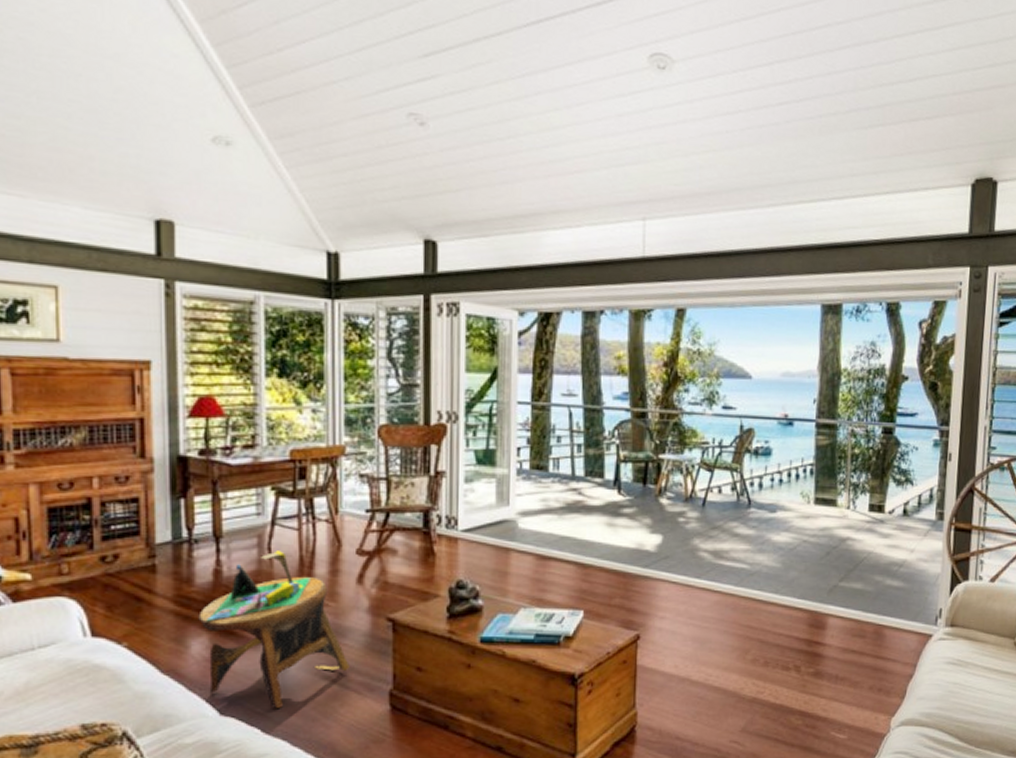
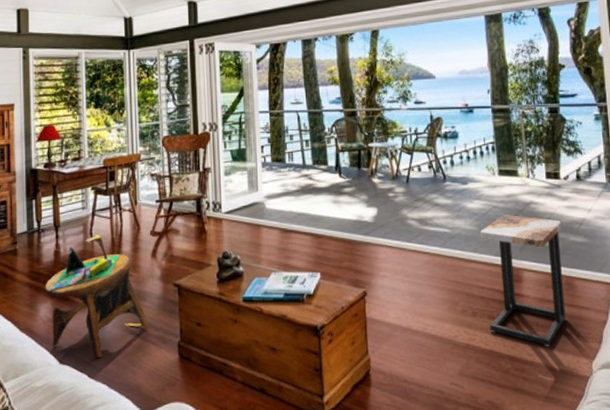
side table: none [783,550,879,701] -> present [480,214,566,346]

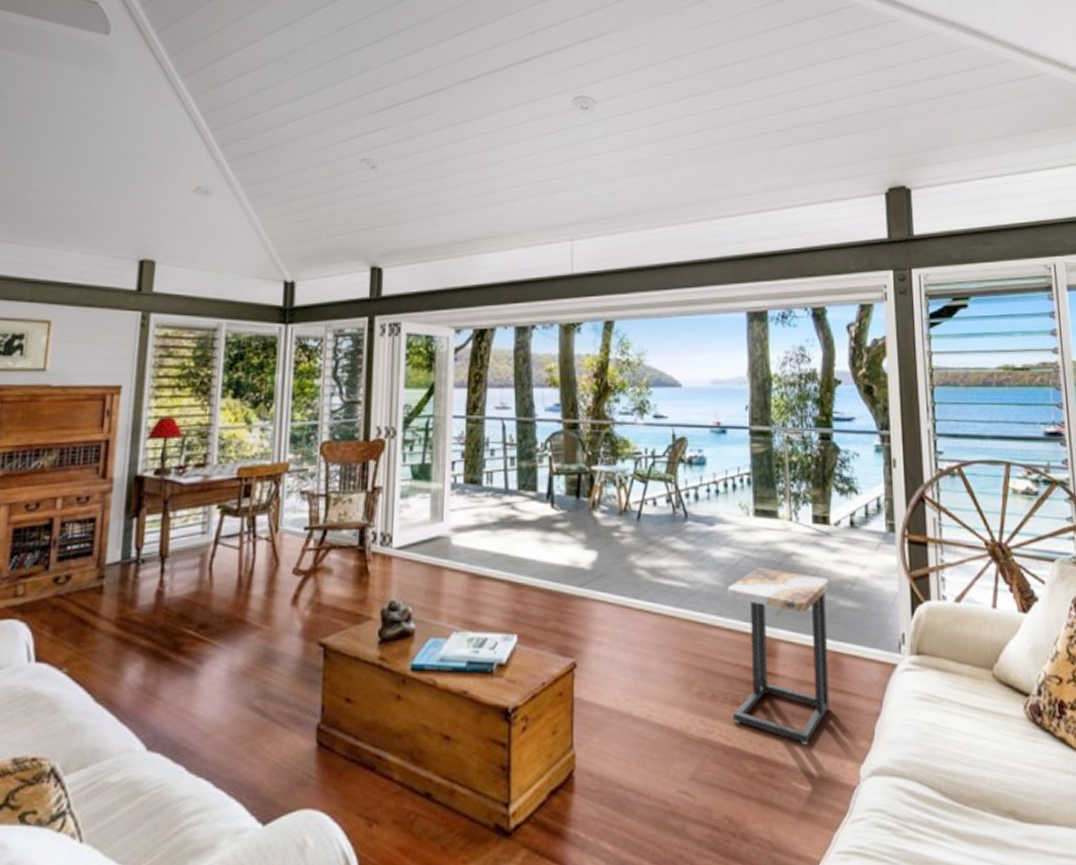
side table: present [45,235,149,358] -> none [137,570,279,743]

